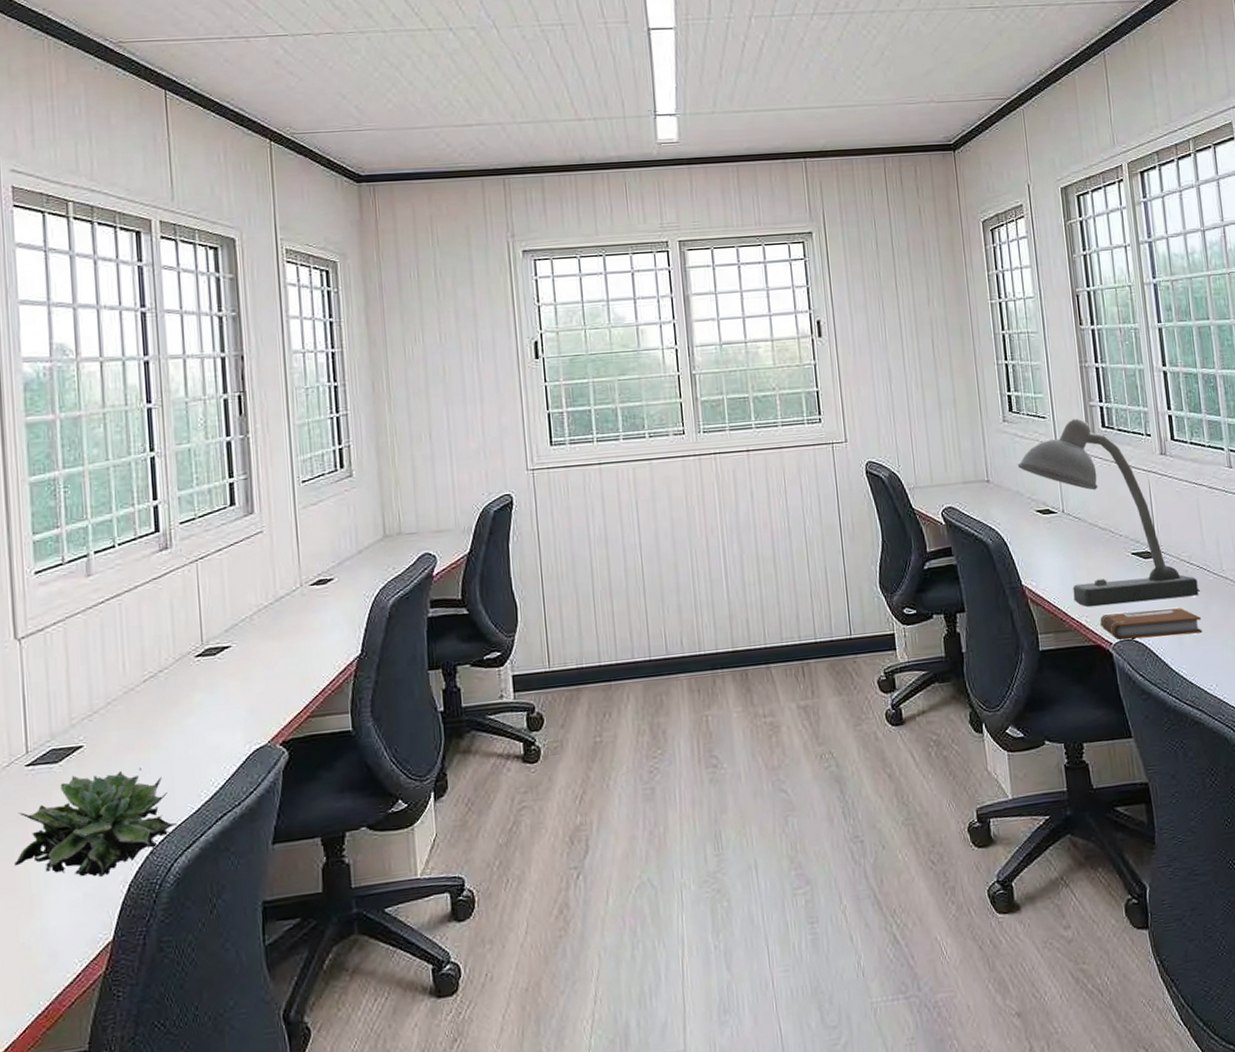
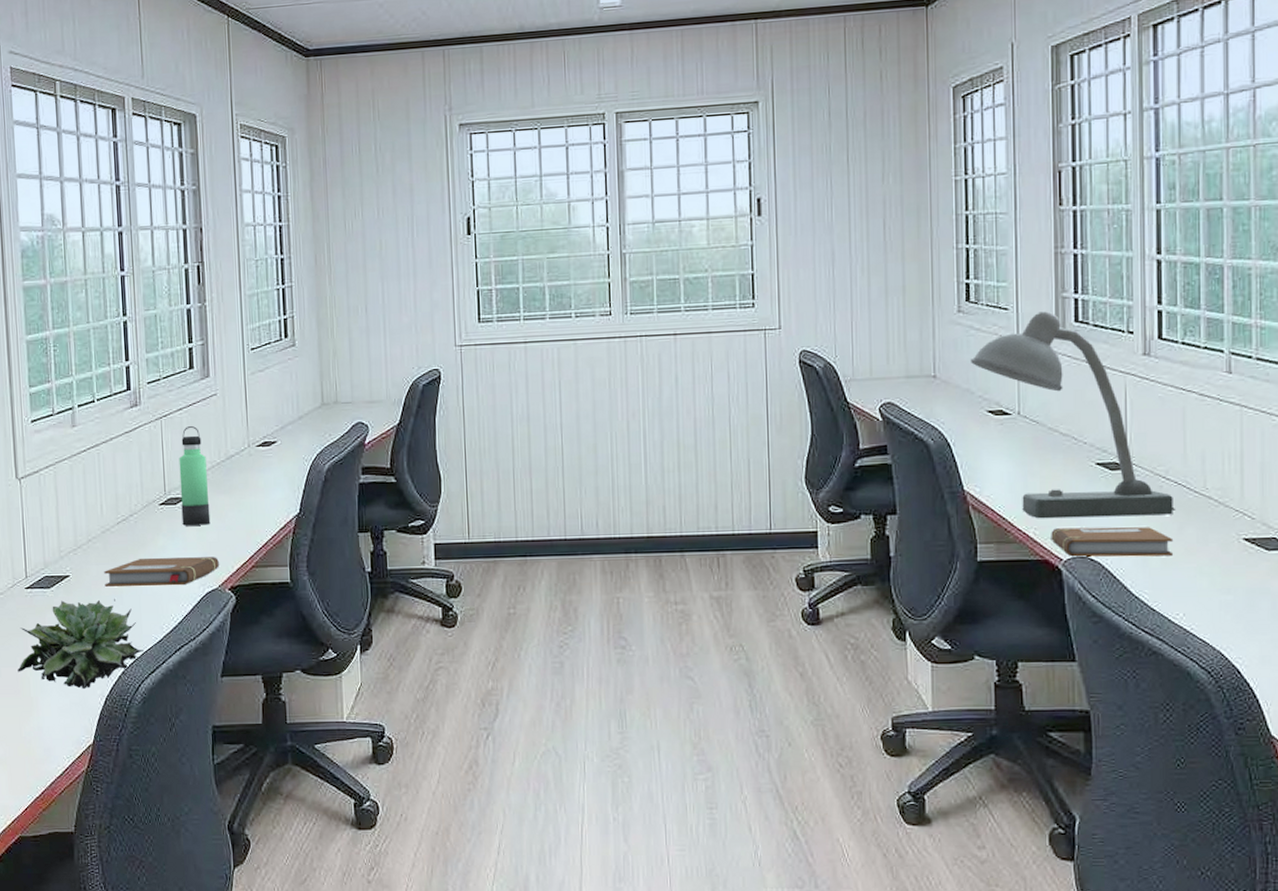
notebook: none [127,709,268,755] -> present [104,557,219,587]
thermos bottle: none [218,567,257,678] -> present [179,426,211,526]

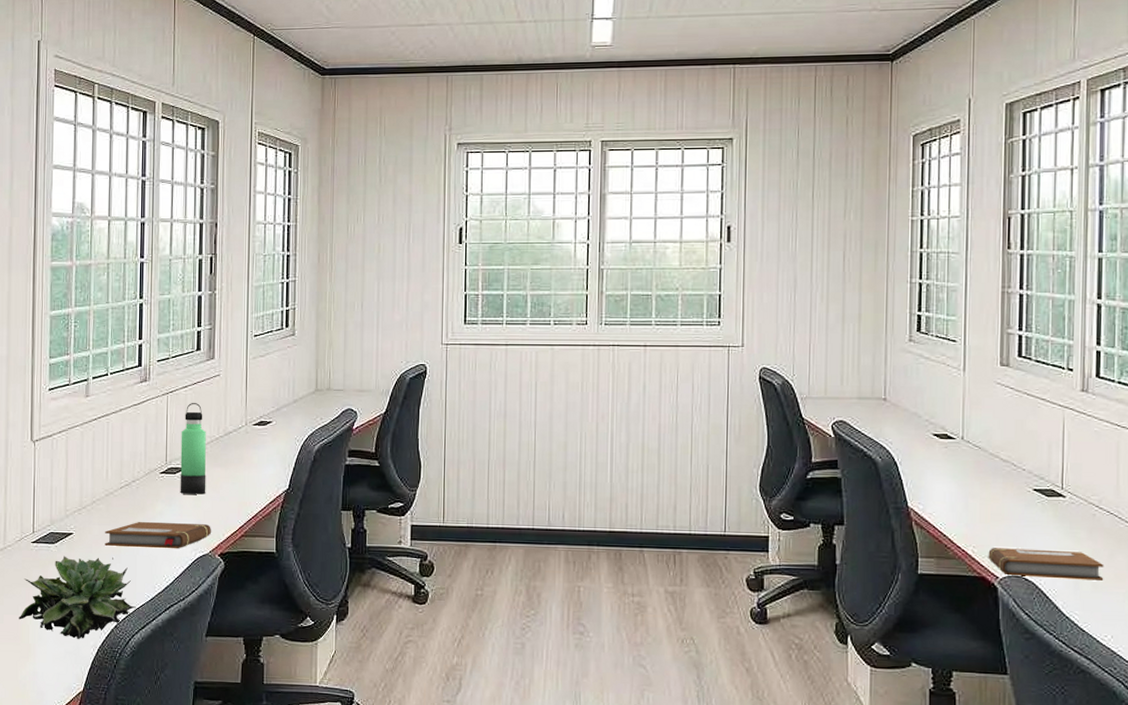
desk lamp: present [970,311,1176,519] -> none [918,345,1108,542]

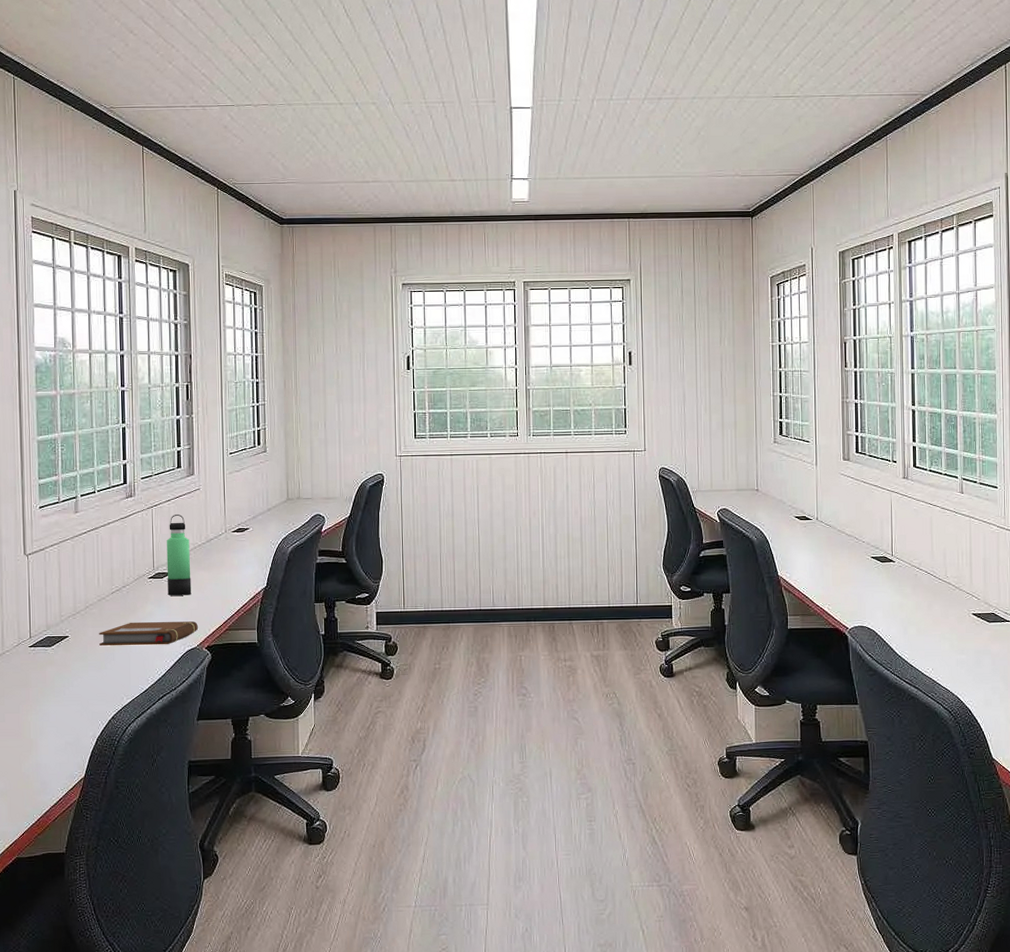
succulent plant: present [19,556,136,639] -> none [20,656,131,731]
notebook: present [988,548,1104,581] -> none [840,604,925,627]

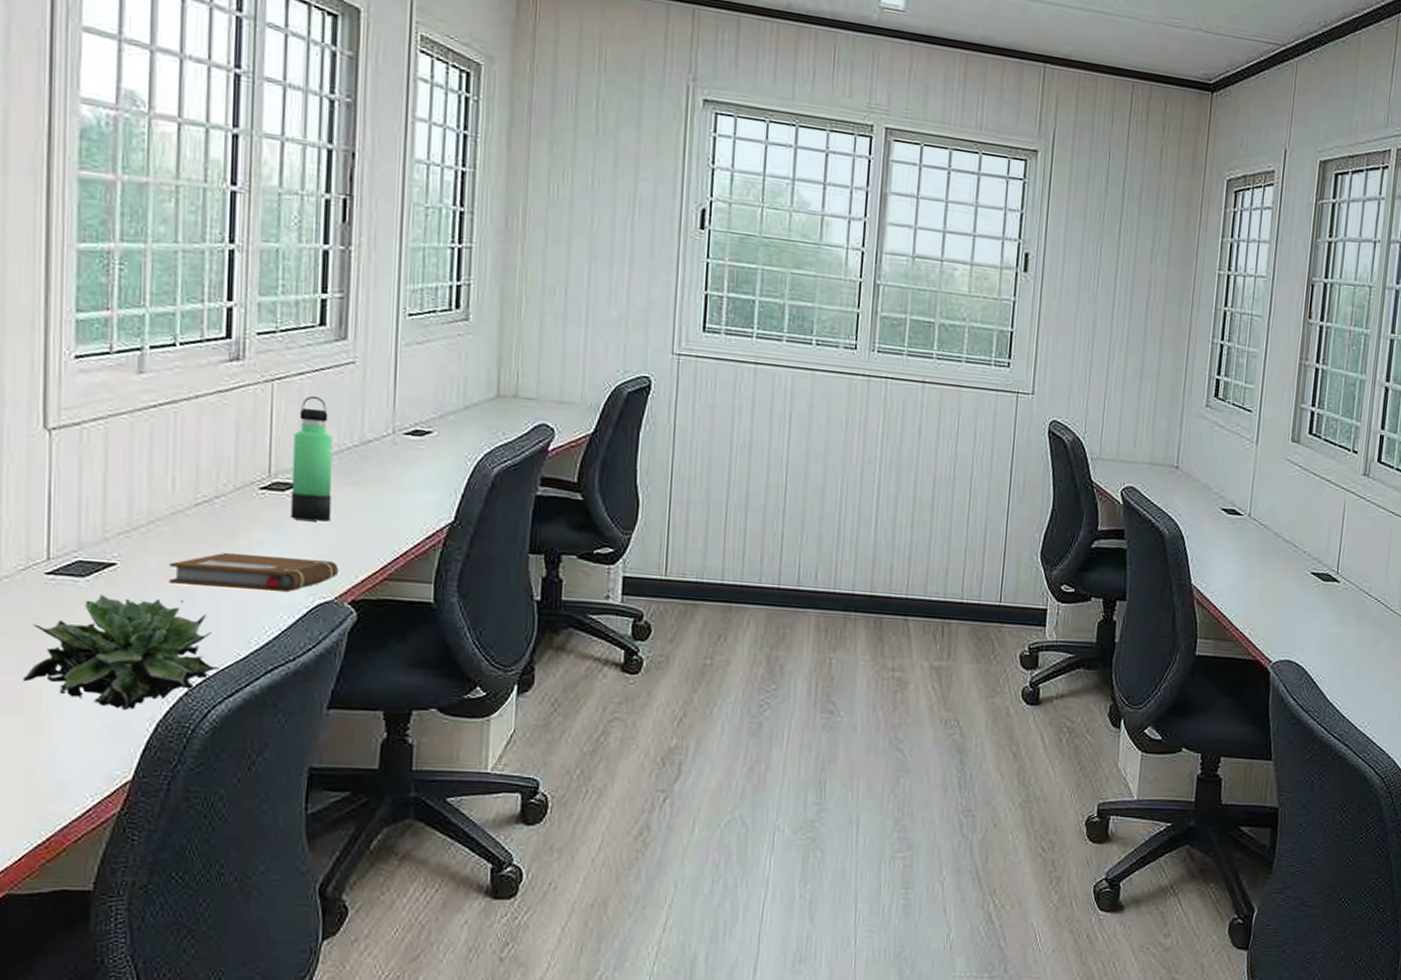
succulent plant: none [20,656,131,731] -> present [23,594,219,710]

